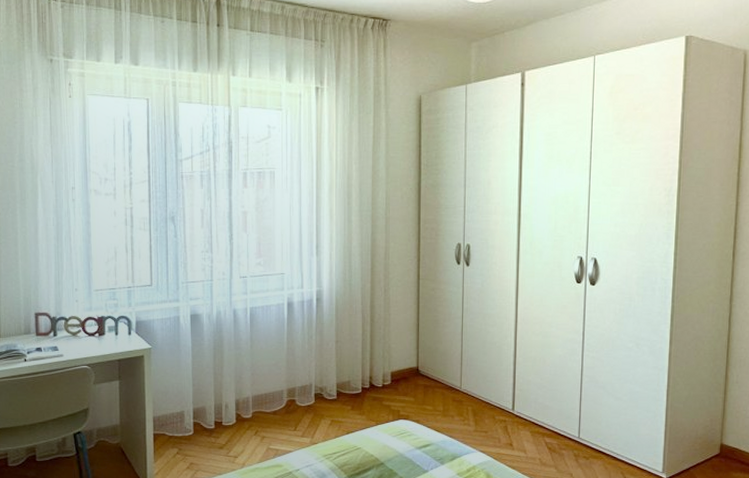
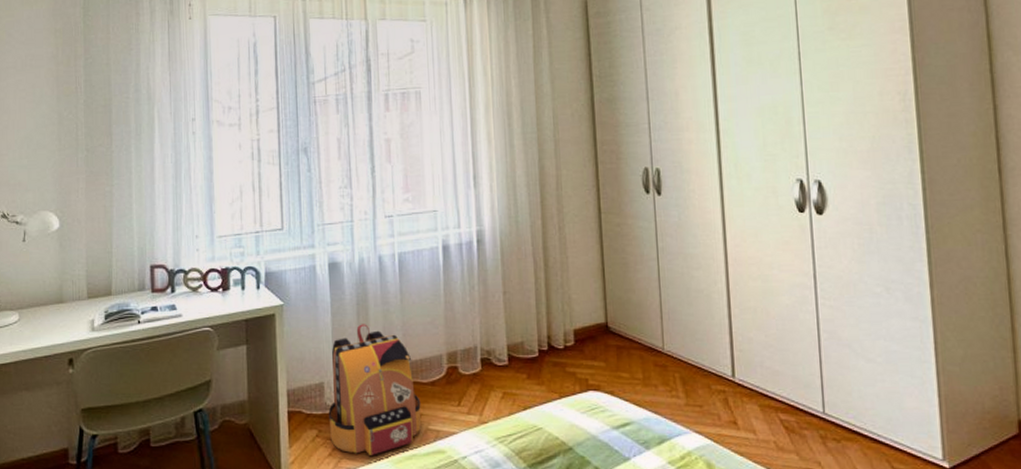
backpack: none [187,365,264,468] -> present [328,324,421,455]

